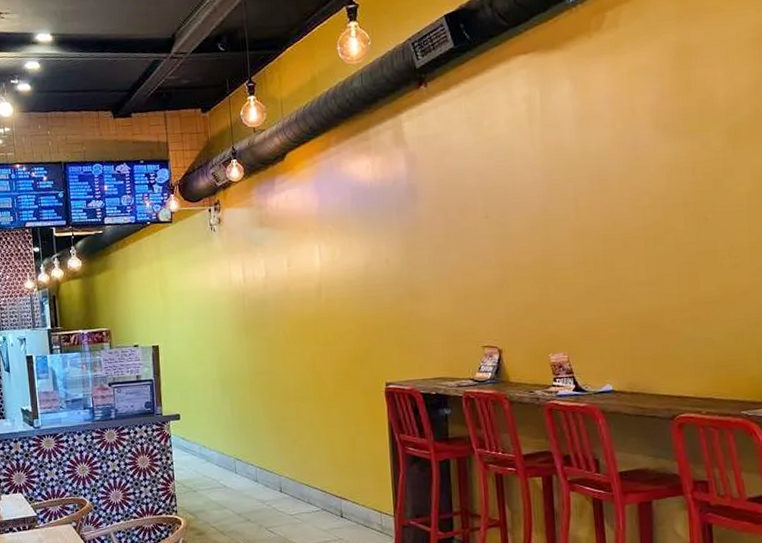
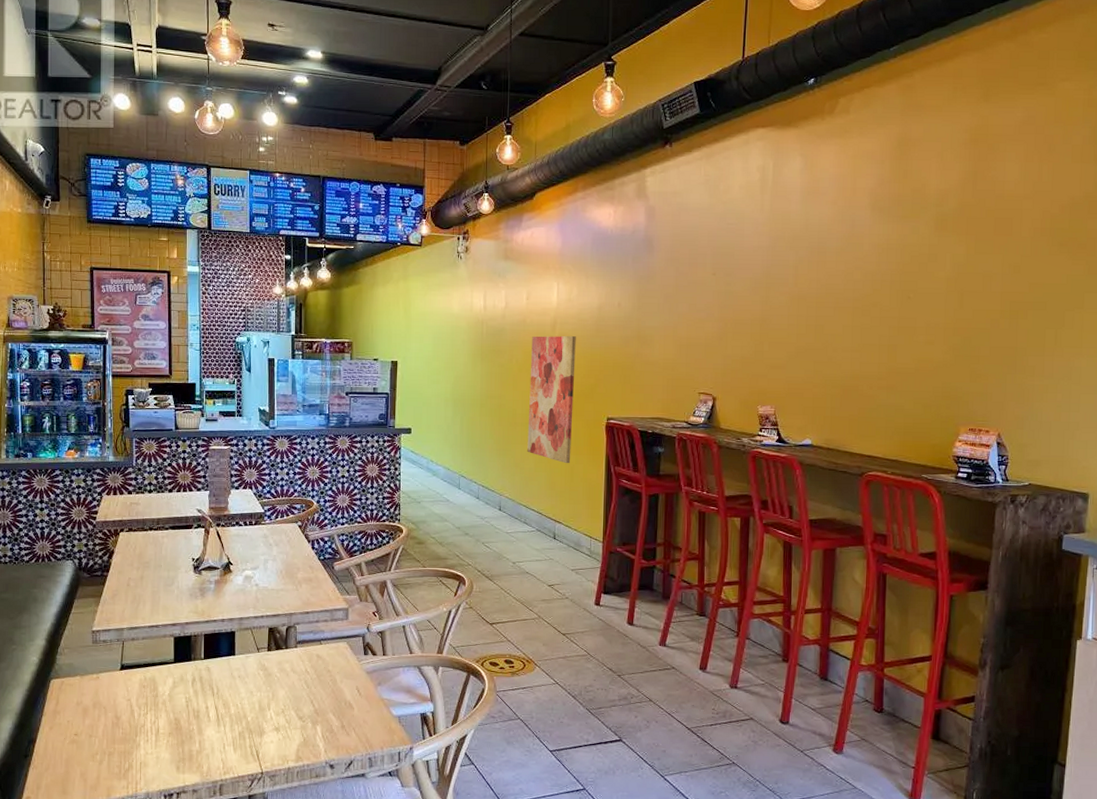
wall art: none [297,300,351,436] -> present [527,336,576,464]

